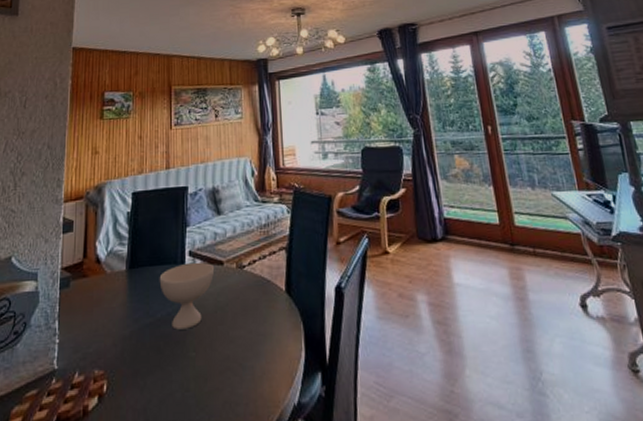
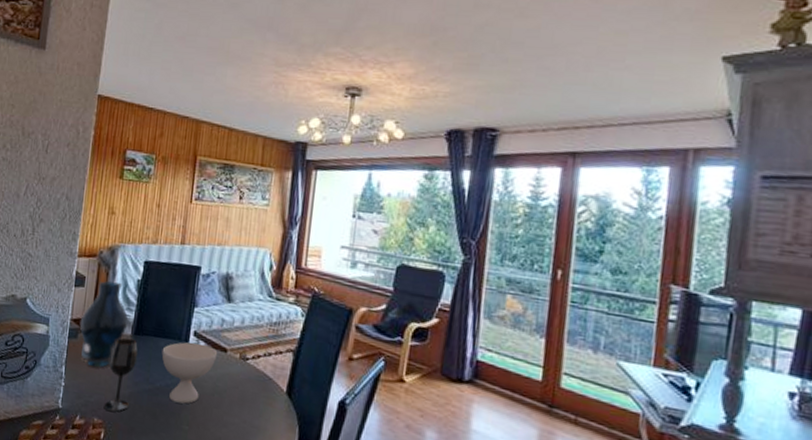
vase: none [71,220,122,313] -> present [79,281,129,367]
wine glass: none [104,273,134,359] -> present [103,337,138,412]

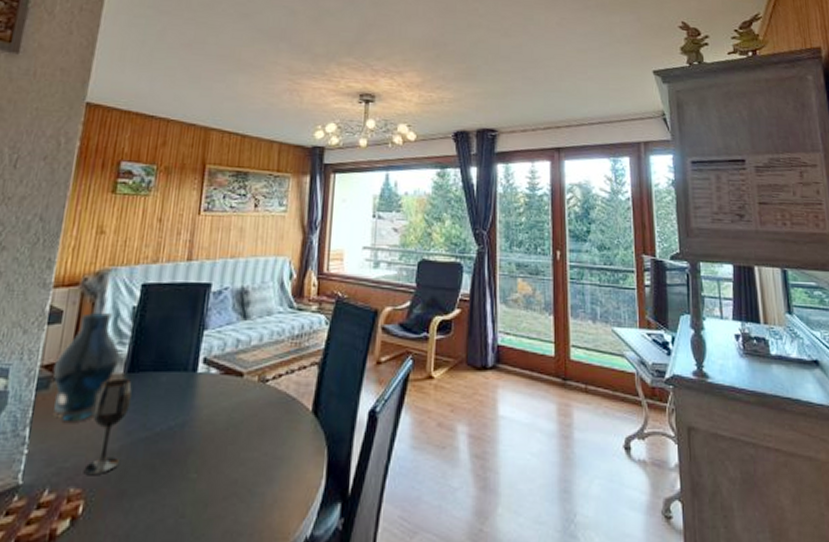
bowl: present [161,342,218,404] -> none [163,371,233,447]

